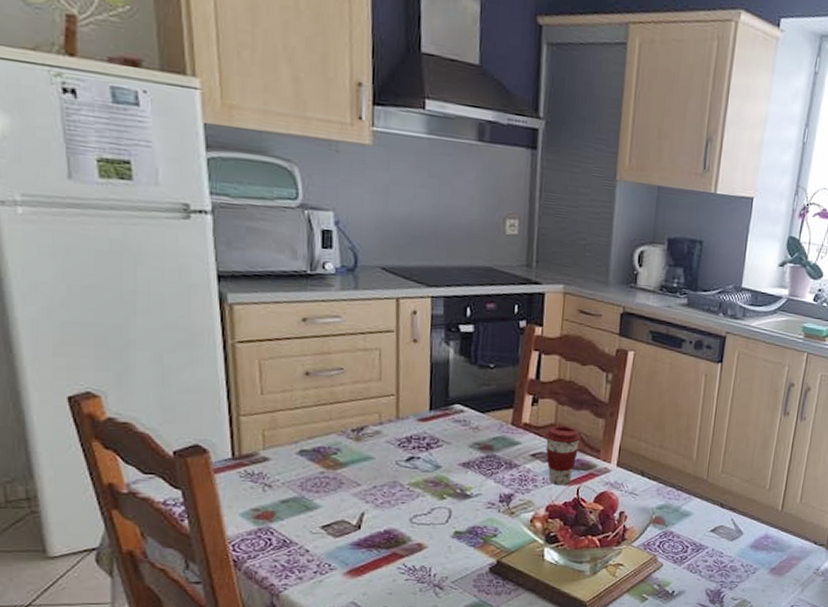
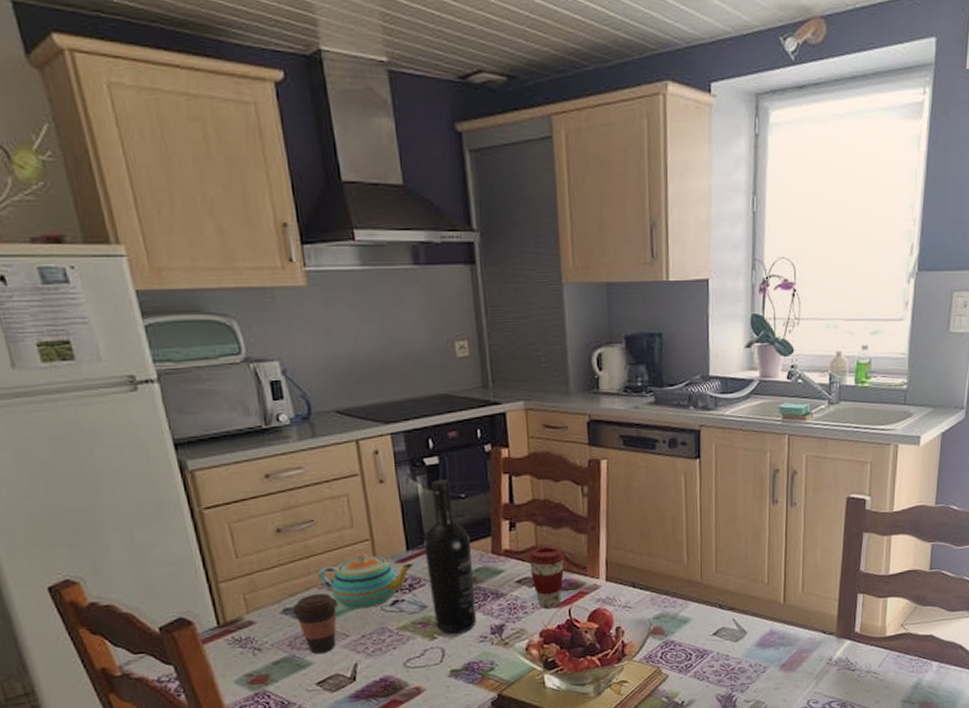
coffee cup: none [309,439,355,498] -> present [293,593,339,654]
teapot: none [339,406,435,461] -> present [318,552,414,610]
wine bottle: none [446,347,493,497] -> present [424,480,477,634]

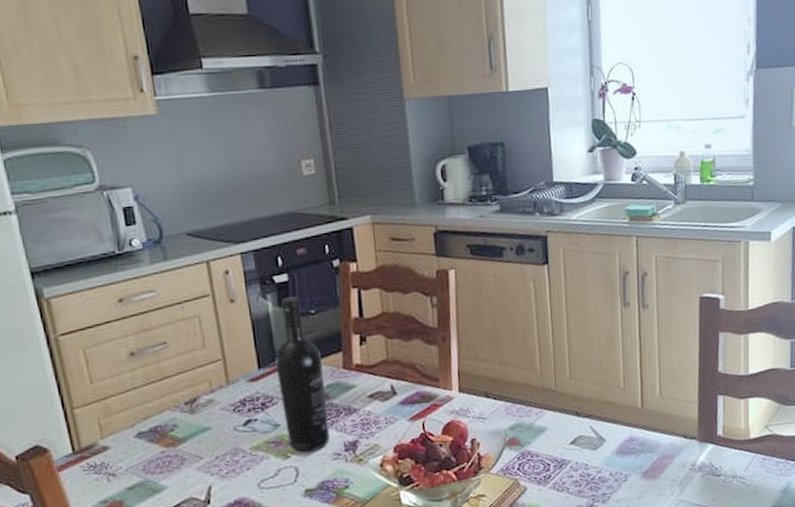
coffee cup: present [293,593,339,654] -> none [147,415,192,478]
teapot: present [318,552,414,610] -> none [171,373,266,431]
coffee cup: present [528,547,565,609] -> none [379,359,416,424]

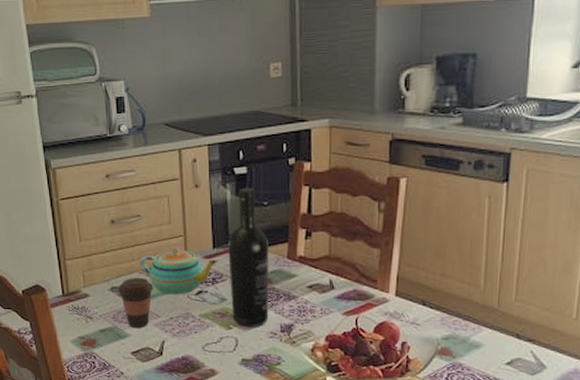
coffee cup: none [147,415,192,478] -> present [118,277,154,328]
teapot: none [171,373,266,431] -> present [140,246,218,295]

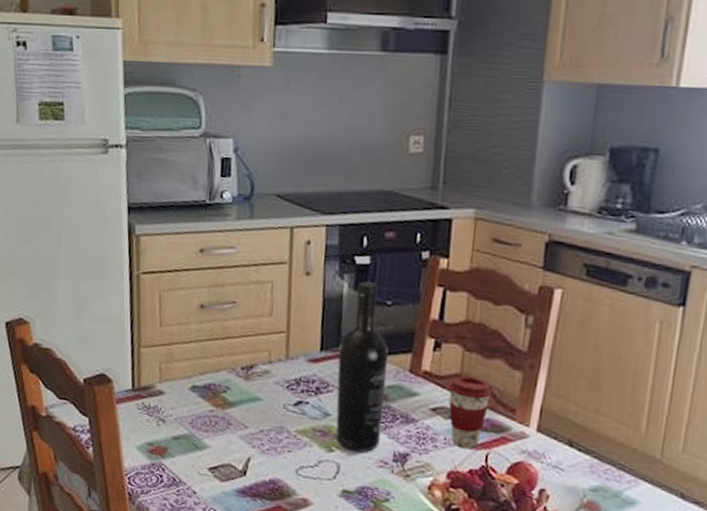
coffee cup: present [118,277,154,328] -> none [200,376,244,439]
teapot: present [140,246,218,295] -> none [230,344,325,404]
coffee cup: none [321,257,356,316] -> present [448,376,492,450]

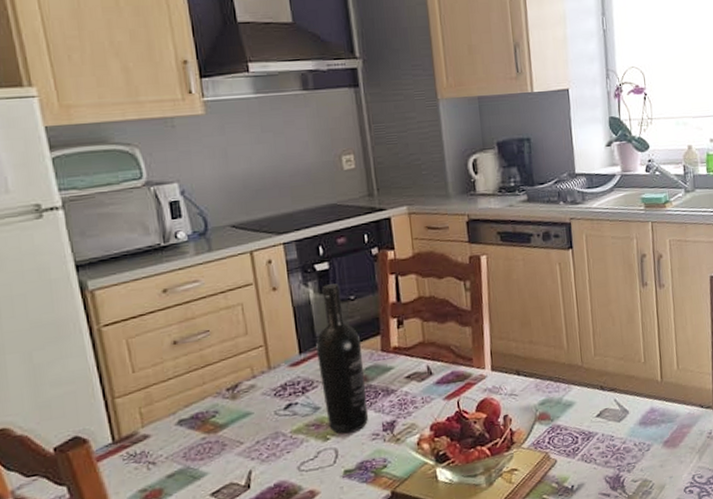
coffee cup: present [448,376,492,450] -> none [416,341,451,403]

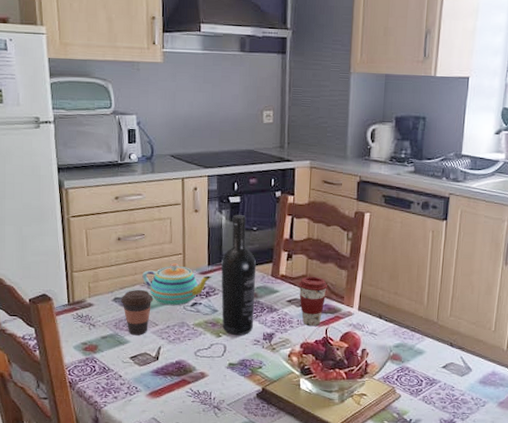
coffee cup: none [188,401,233,464] -> present [121,289,154,335]
teapot: none [213,358,307,416] -> present [142,263,212,306]
coffee cup: none [416,341,451,403] -> present [299,277,327,327]

